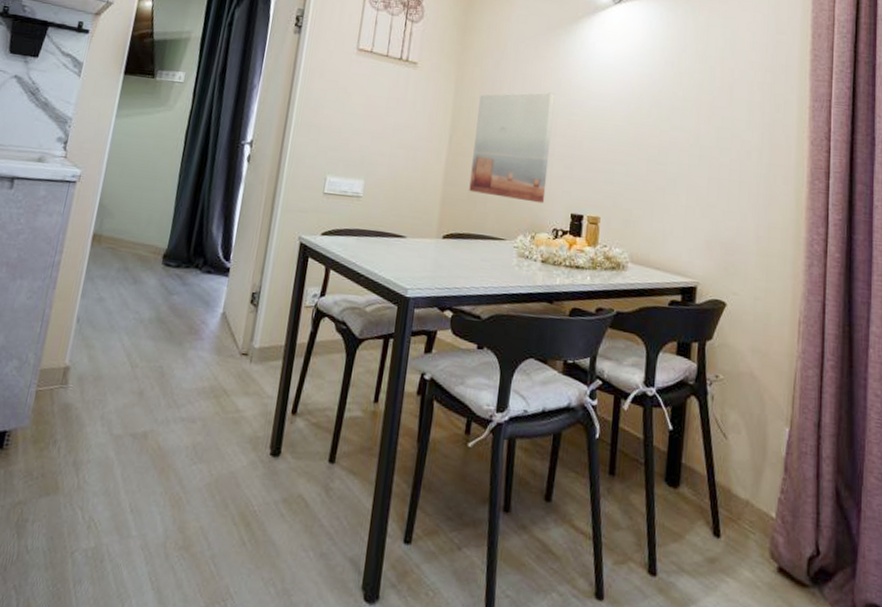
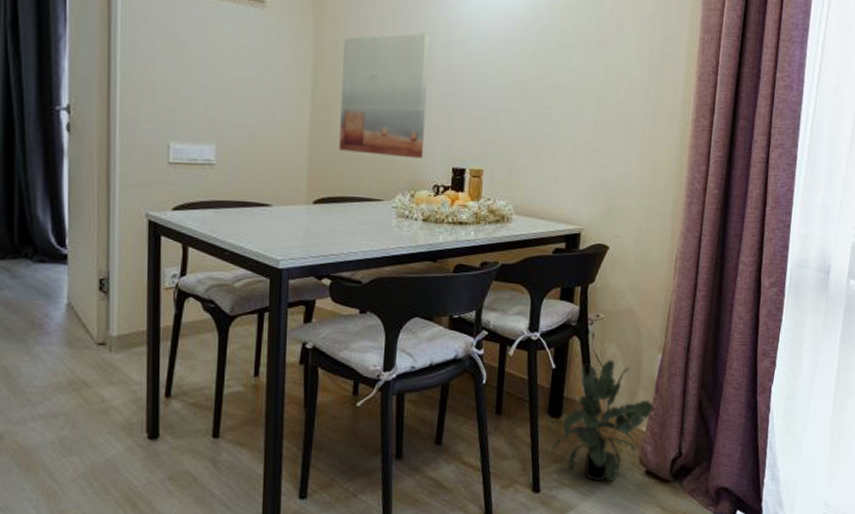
potted plant: none [668,426,783,575] -> present [551,359,653,482]

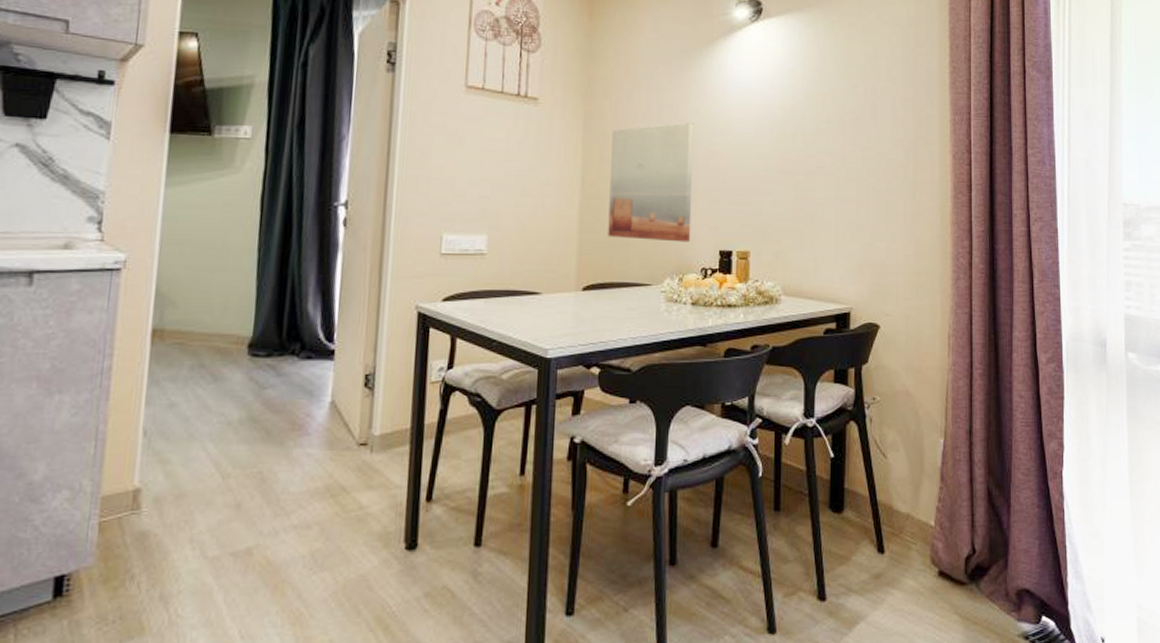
potted plant: present [551,359,653,482] -> none [835,445,940,586]

